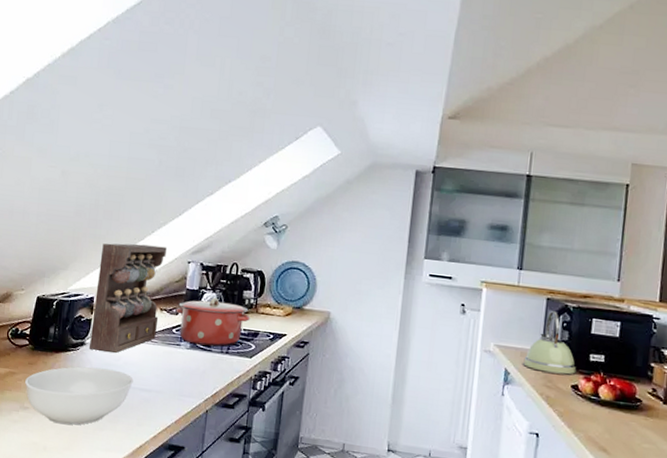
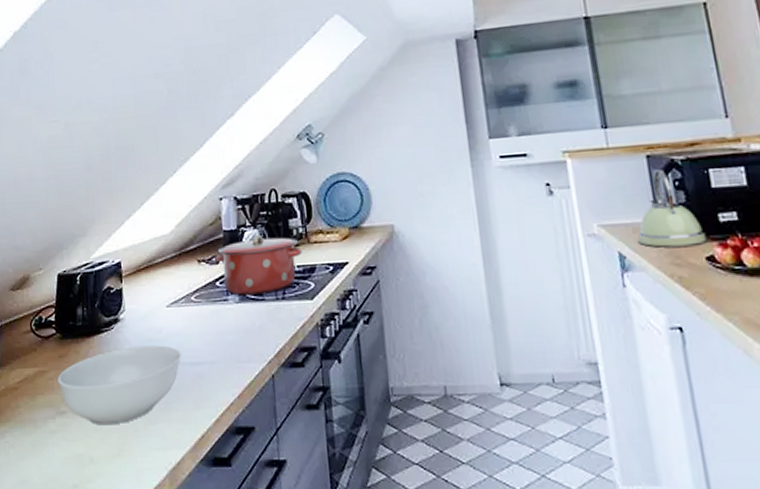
spice rack: present [89,243,167,353] -> none [121,186,198,325]

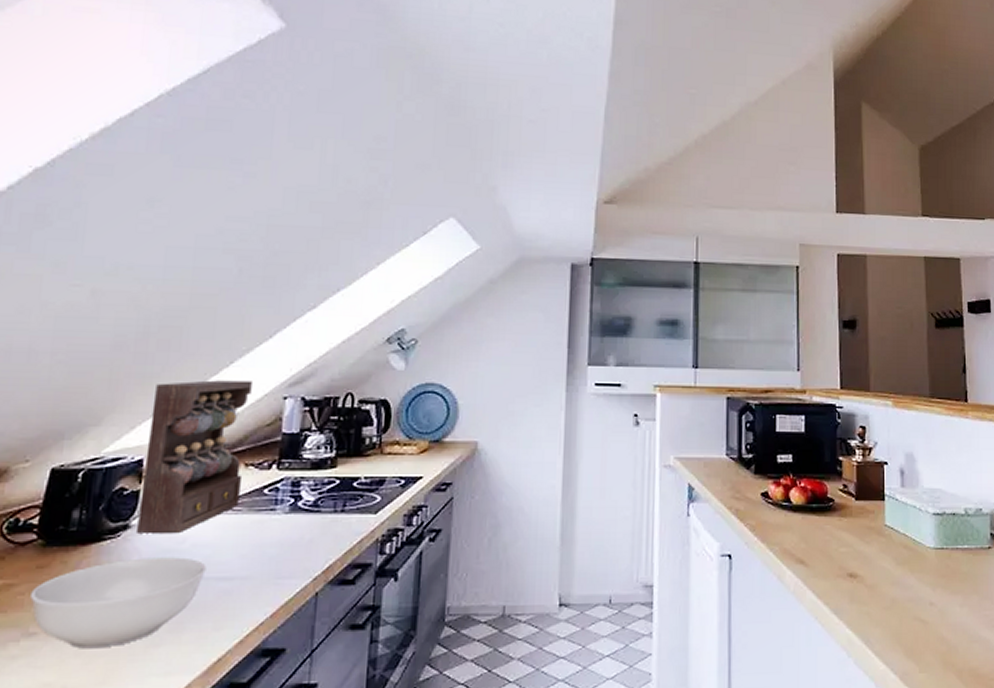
spice rack: none [121,186,198,325] -> present [137,380,252,533]
casserole: present [215,234,303,296] -> none [267,440,373,506]
kettle: present [638,170,708,248] -> none [708,411,765,483]

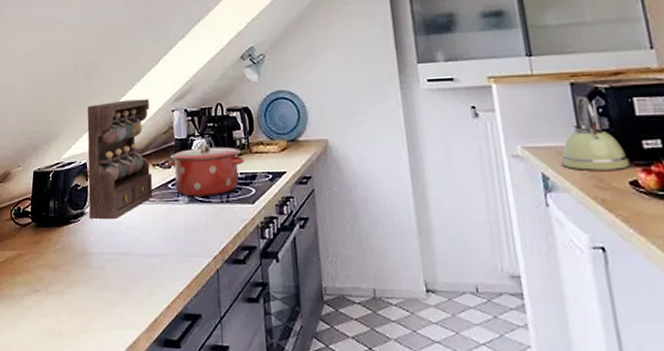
bowl: present [30,557,207,649] -> none [33,237,138,305]
casserole: none [267,440,373,506] -> present [167,143,245,197]
kettle: none [708,411,765,483] -> present [561,97,631,172]

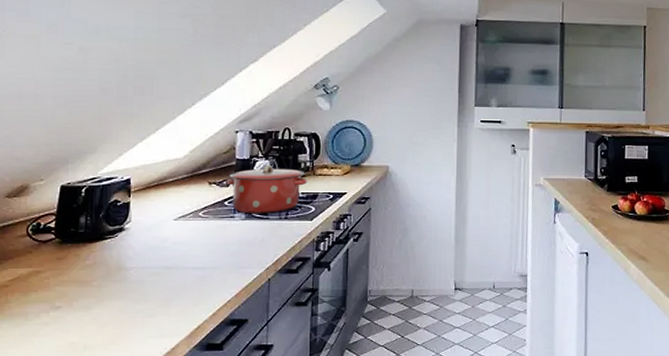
spice rack: present [87,99,153,218] -> none [130,118,210,234]
kettle: present [561,97,631,172] -> none [570,143,615,198]

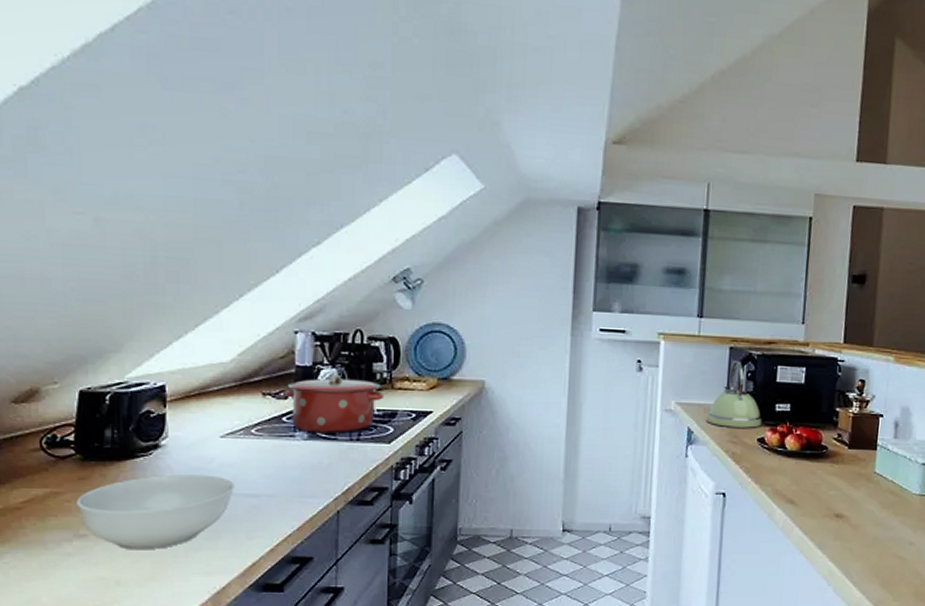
bowl: none [54,252,184,318] -> present [77,474,235,550]
kettle: none [570,143,615,198] -> present [707,361,763,429]

